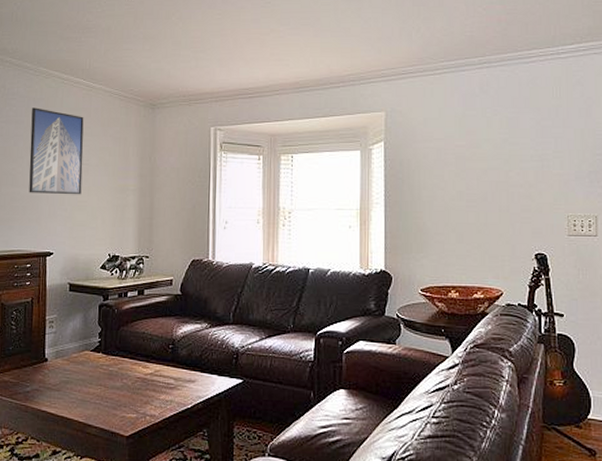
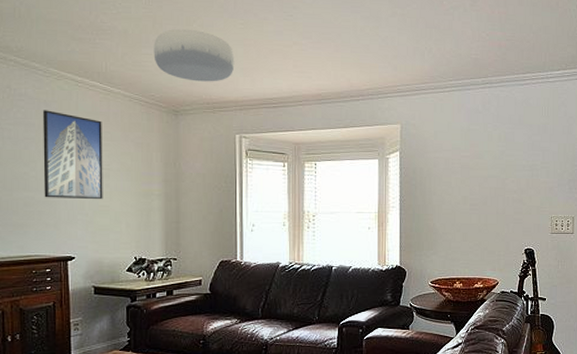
ceiling light: none [134,22,212,74] -> present [153,28,235,82]

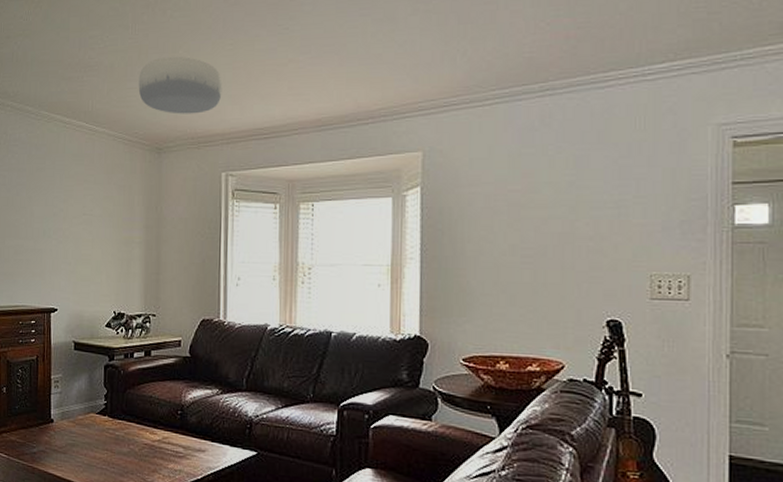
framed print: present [43,110,103,200] -> none [32,154,87,248]

